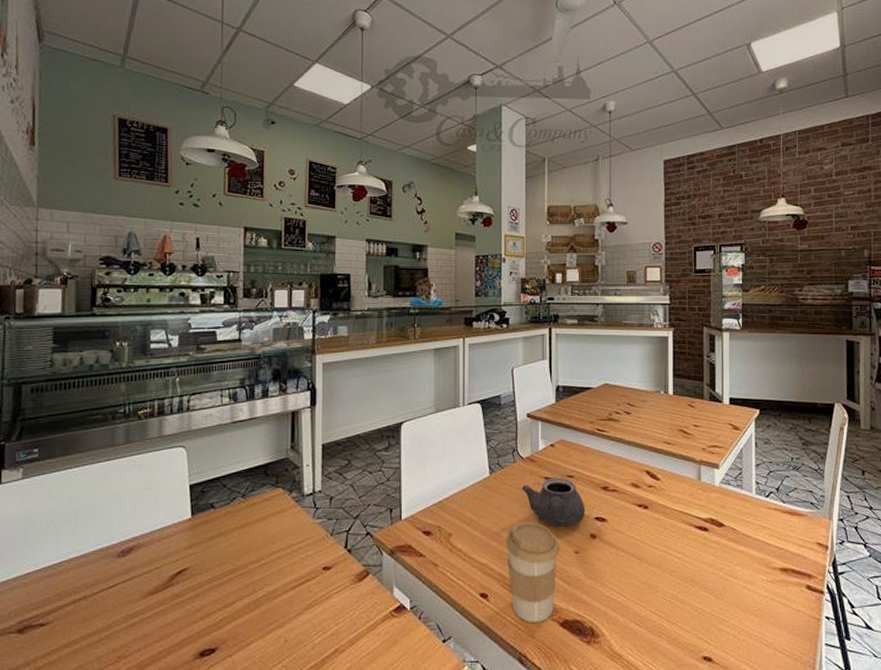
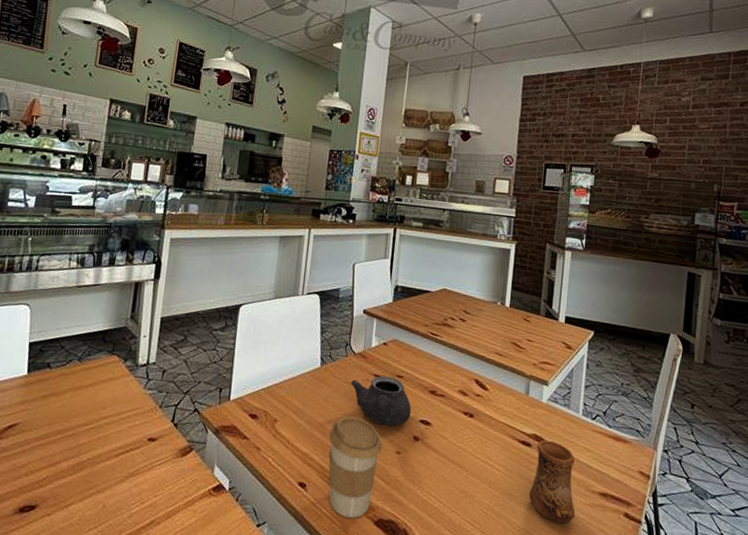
cup: none [710,522,759,604] -> present [528,439,576,525]

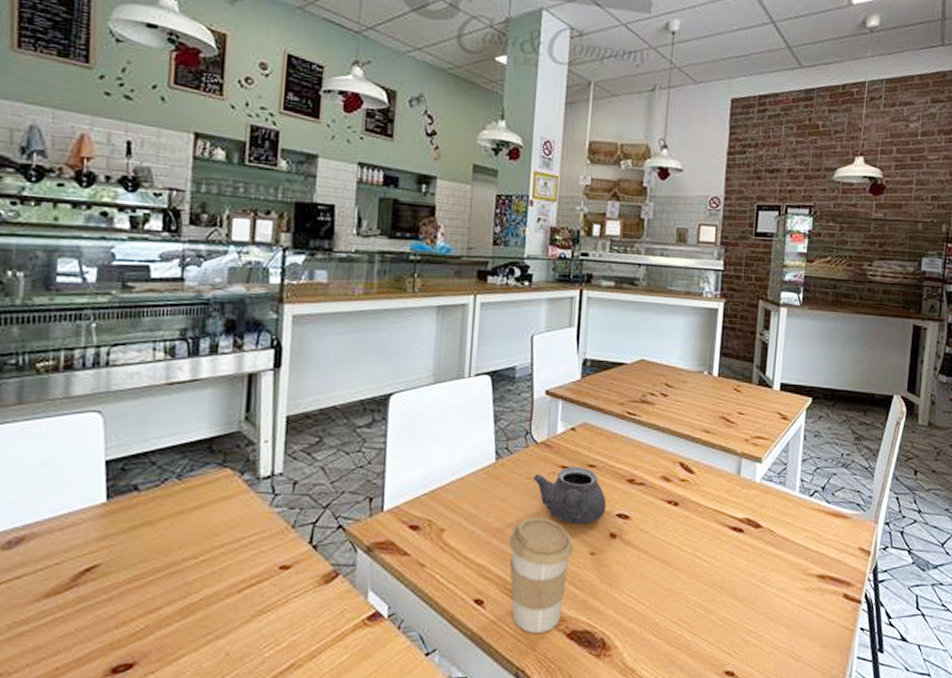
cup: present [528,439,576,525] -> none [741,523,792,614]

